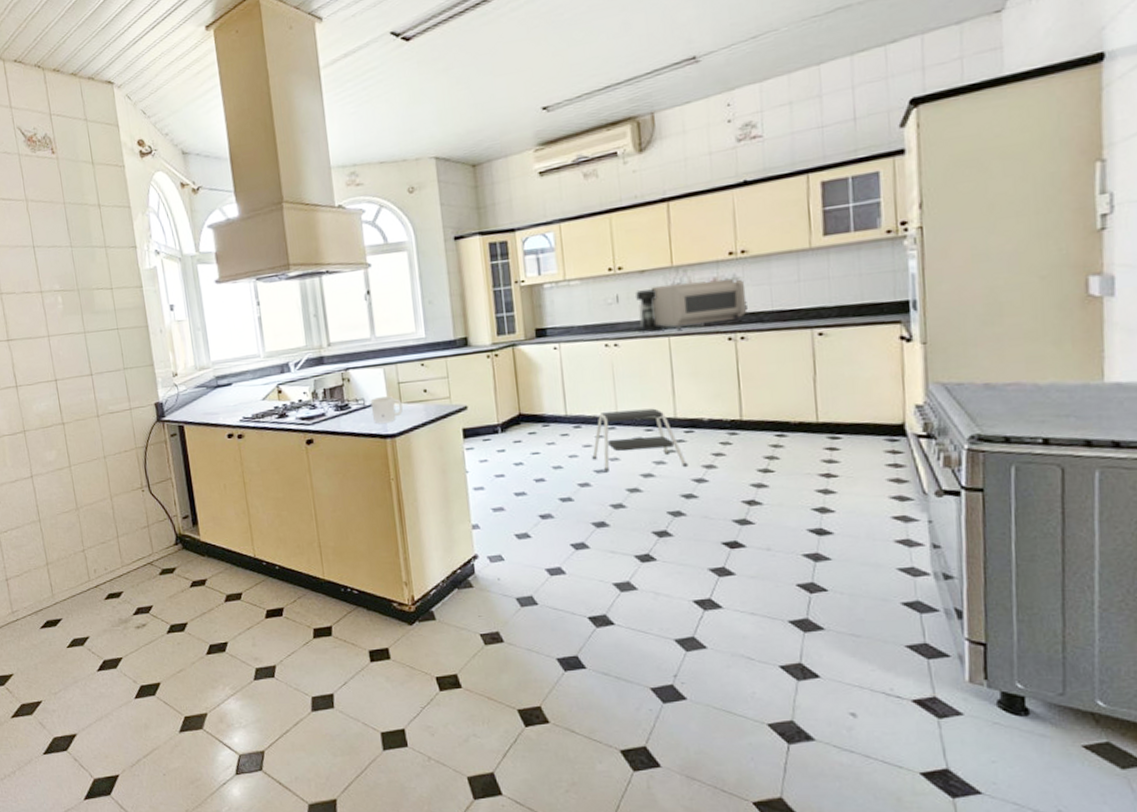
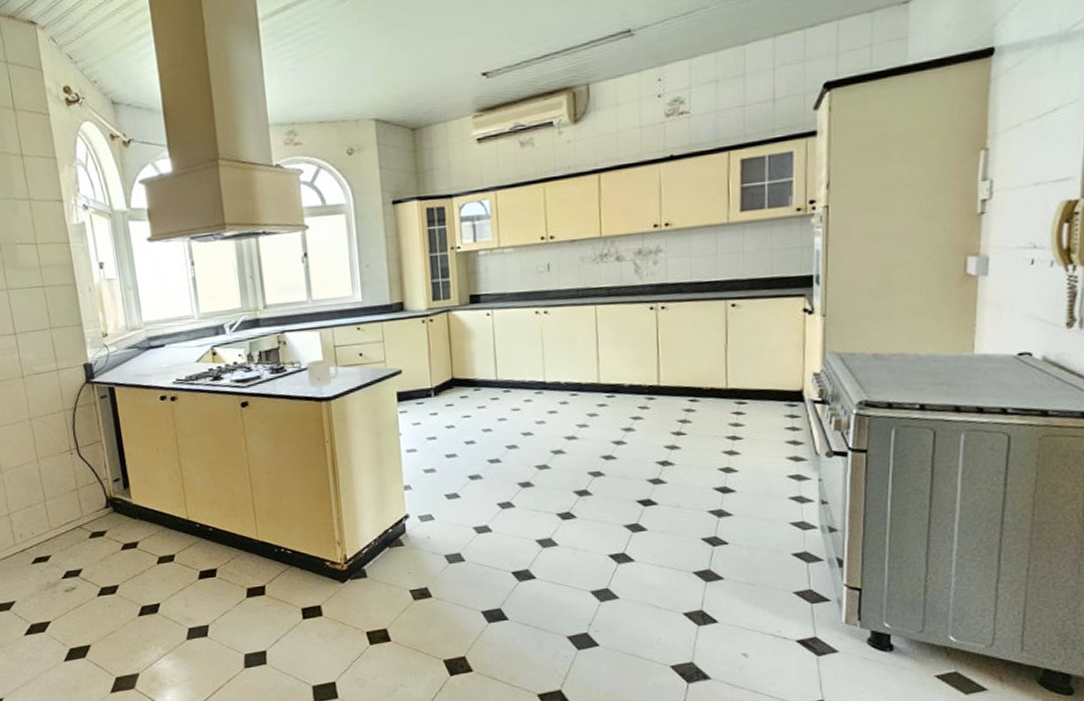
step stool: present [592,408,689,473] -> none [520,374,609,435]
coffee maker: present [634,289,664,332] -> none [565,258,591,300]
microwave: present [652,276,748,330] -> none [581,249,669,299]

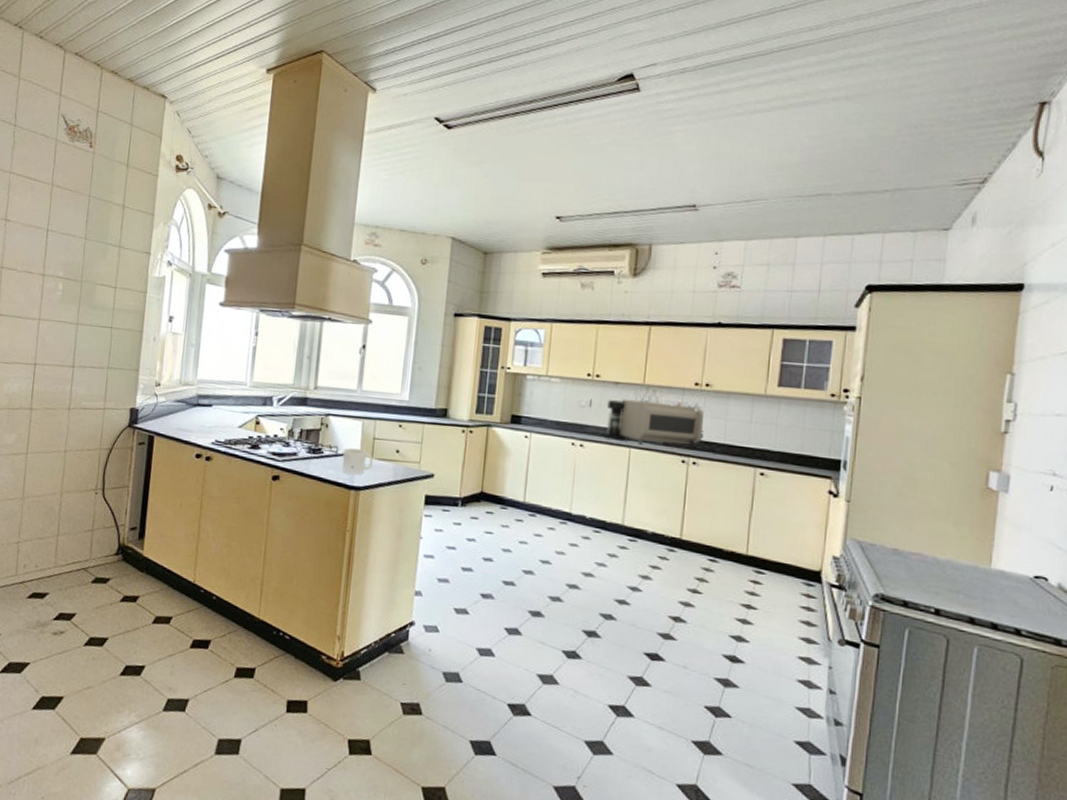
coffee maker: none [565,258,591,300] -> present [602,400,627,441]
microwave: none [581,249,669,299] -> present [618,398,705,449]

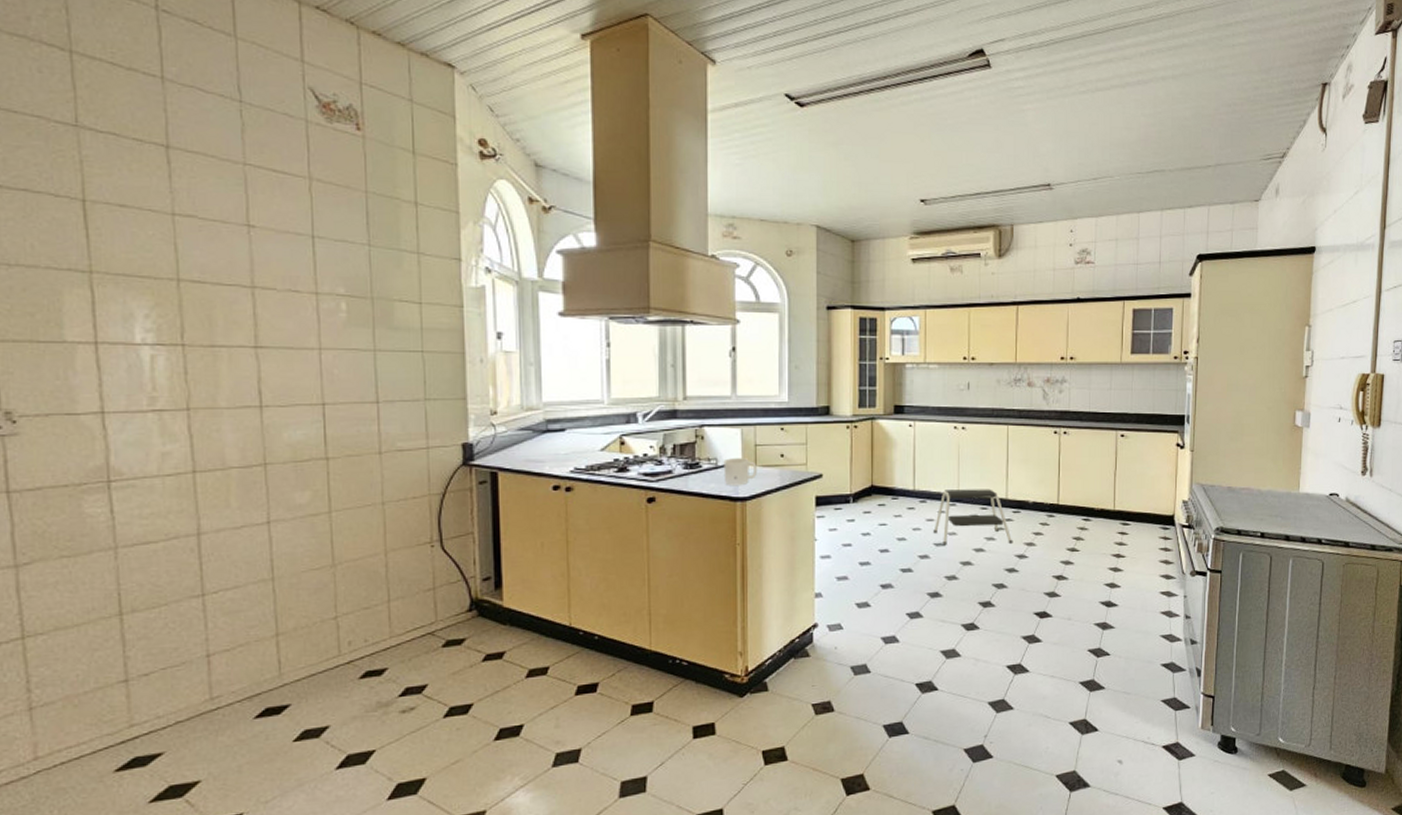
step stool: none [540,506,627,575] -> present [933,489,1013,546]
coffee maker: present [602,400,627,441] -> none [981,381,1005,419]
microwave: present [618,398,705,449] -> none [996,378,1071,420]

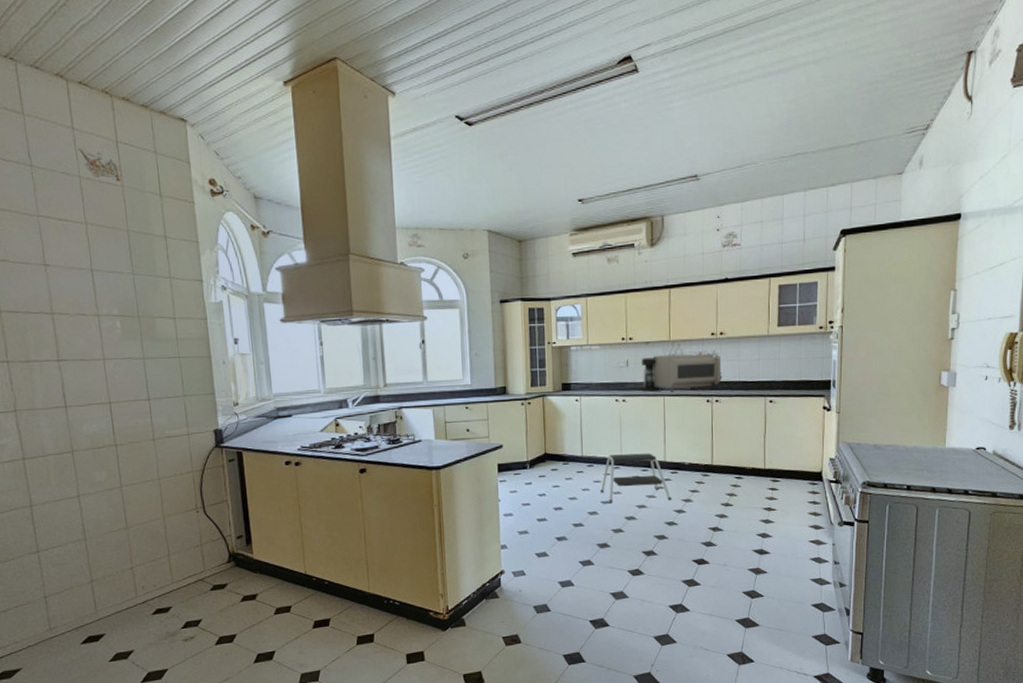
mug: present [723,458,757,486] -> none [419,433,448,458]
coffee maker: none [981,381,1005,419] -> present [640,357,661,392]
microwave: none [996,378,1071,420] -> present [653,353,722,392]

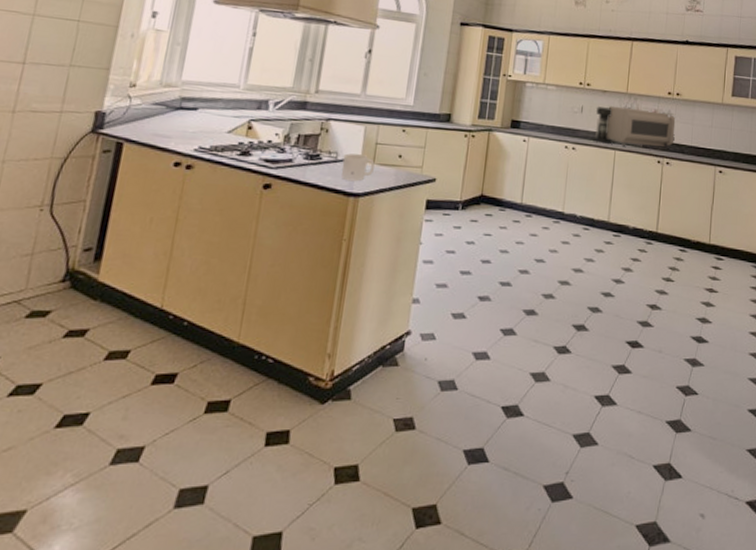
mug: none [419,433,448,458] -> present [341,153,375,182]
step stool: present [600,453,672,504] -> none [535,206,612,268]

